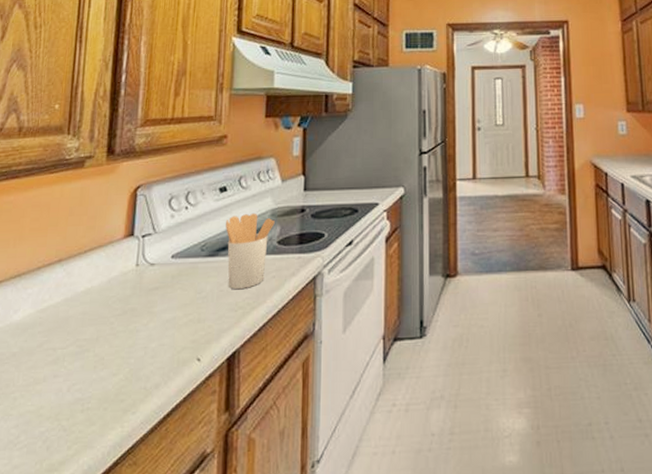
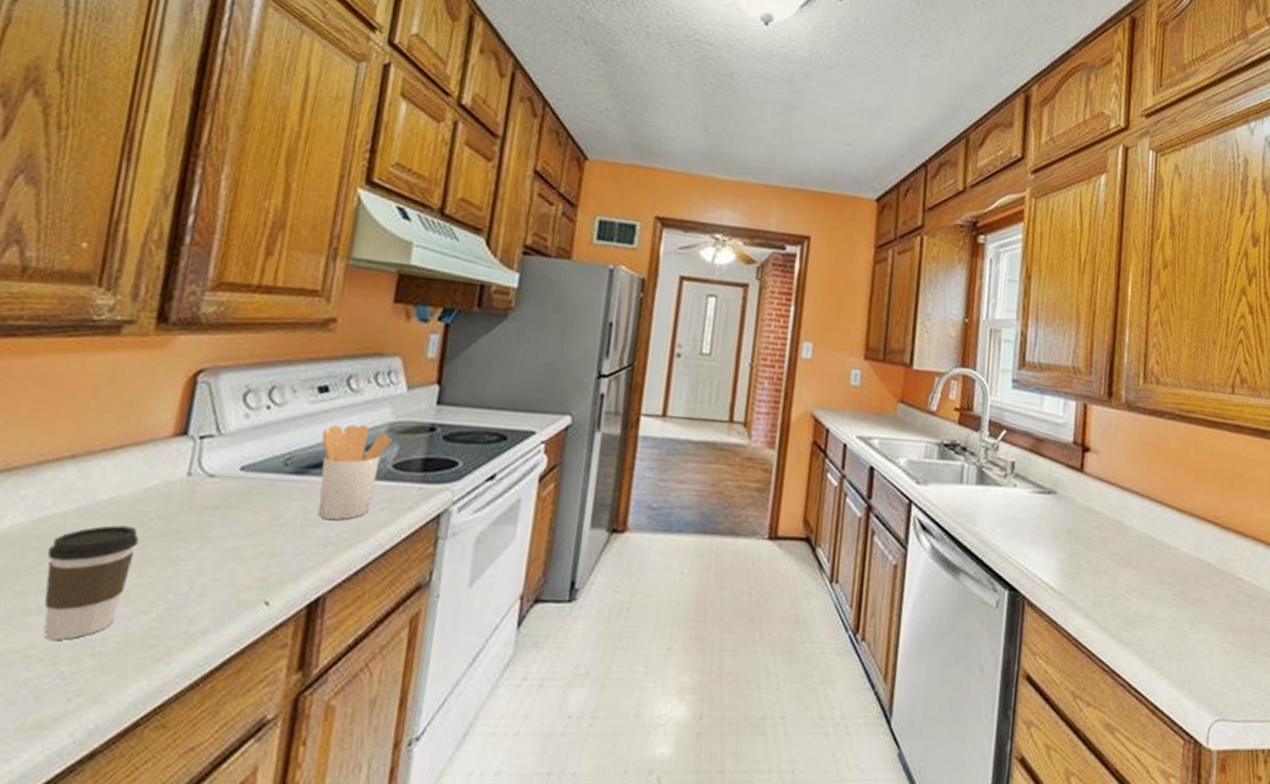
coffee cup: none [48,309,108,401] -> present [43,525,139,640]

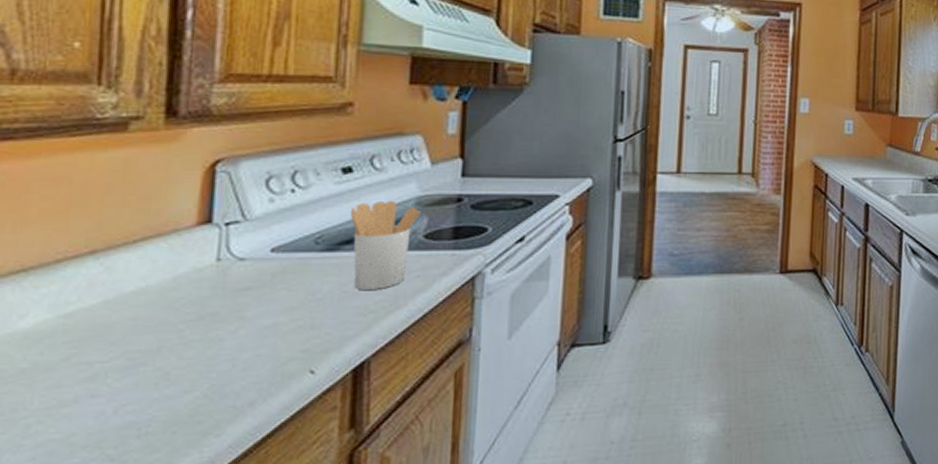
coffee cup: present [43,525,139,640] -> none [79,313,174,426]

